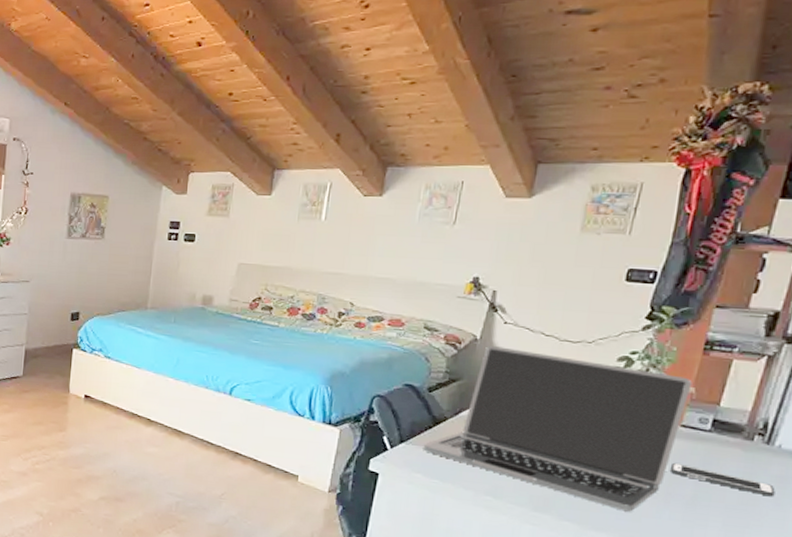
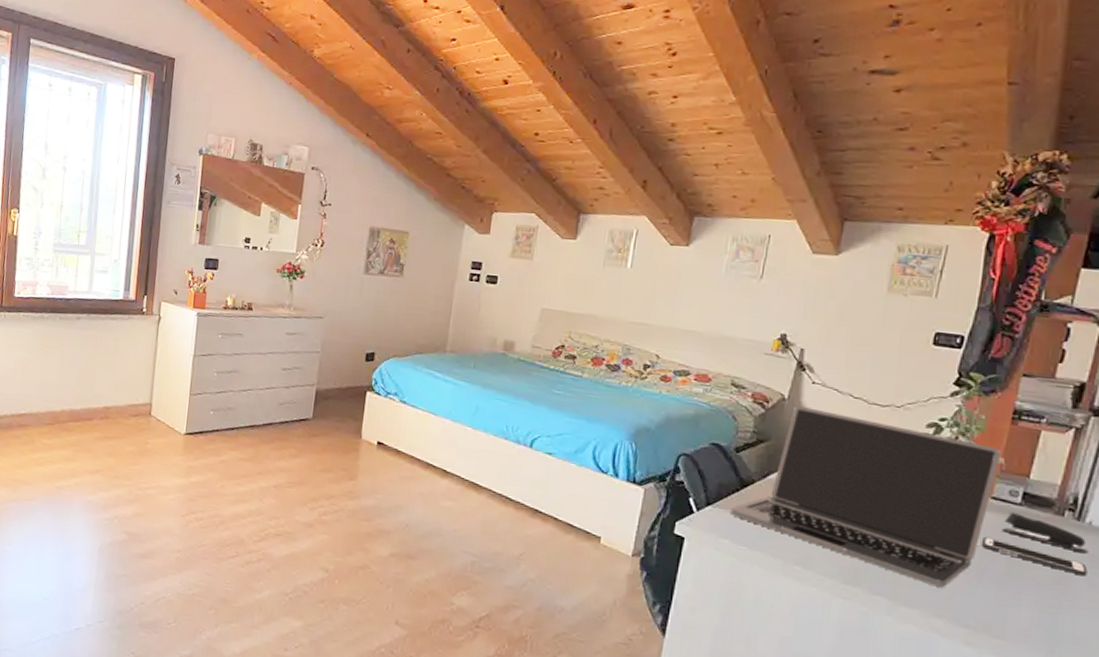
stapler: none [691,439,778,476] -> present [1003,512,1089,554]

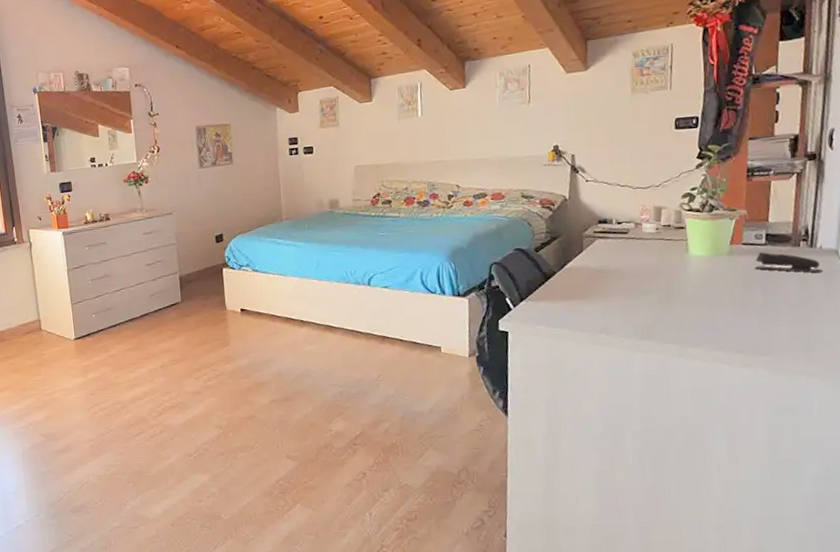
laptop: present [730,406,1002,588] -> none [540,202,744,326]
cell phone: present [981,536,1088,577] -> none [740,276,825,292]

